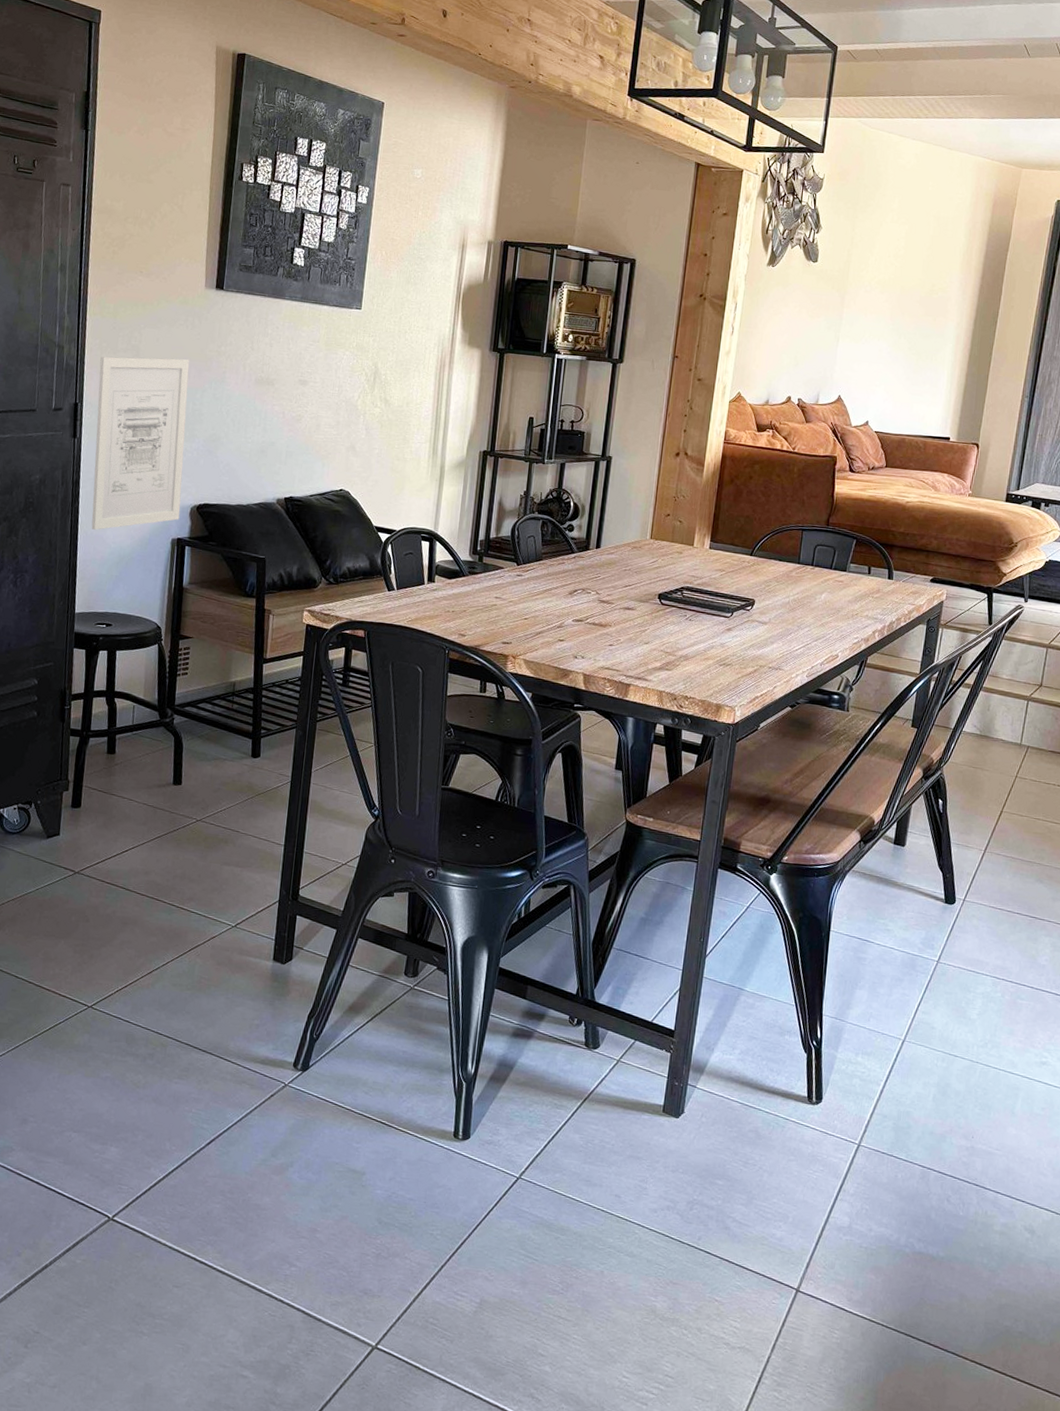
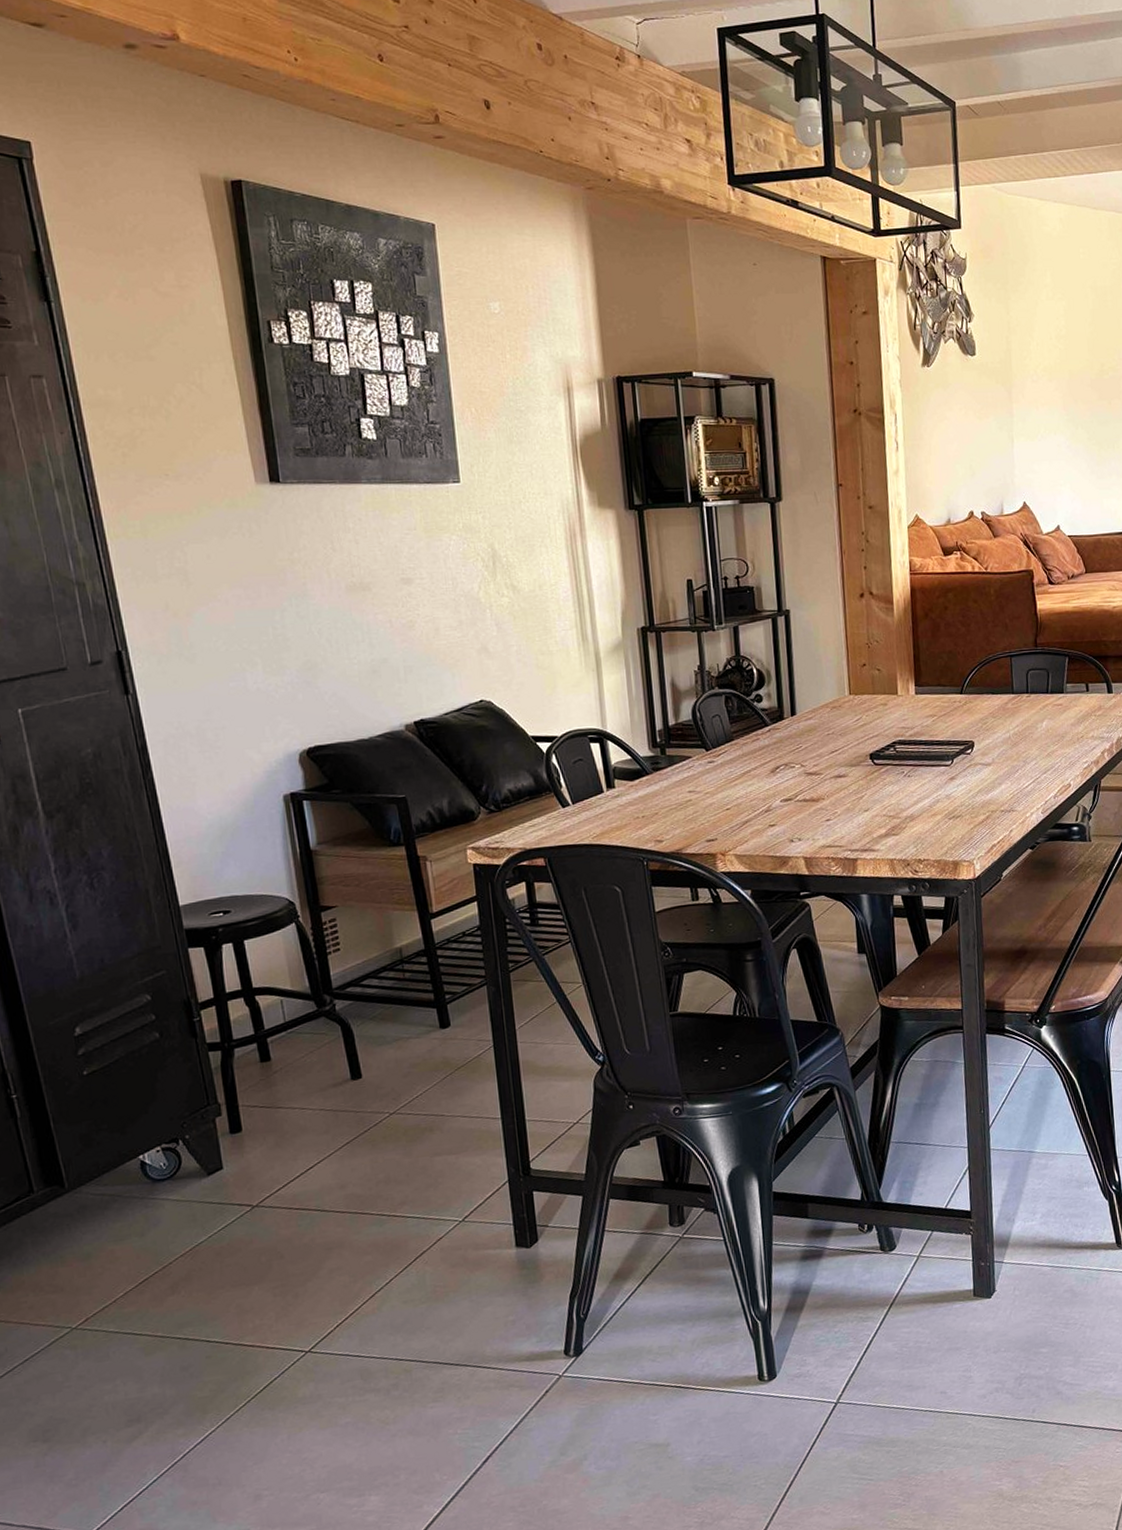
wall art: present [91,356,190,530] -> none [138,574,288,802]

